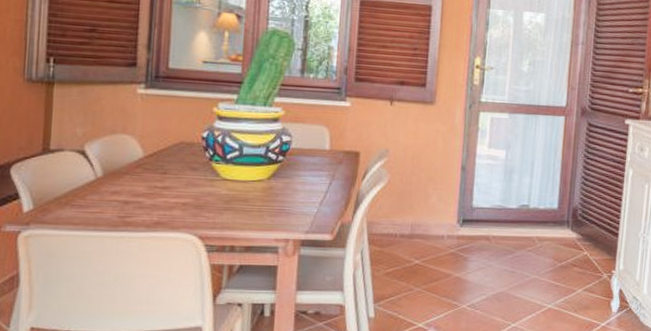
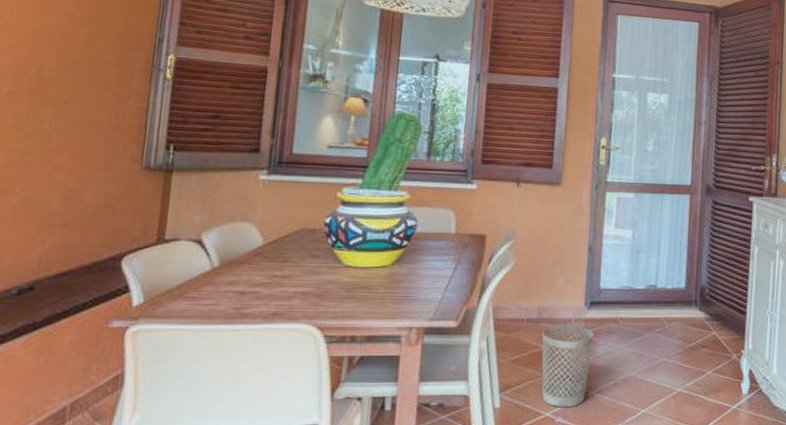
wastebasket: none [414,240,466,319] -> present [541,324,594,408]

